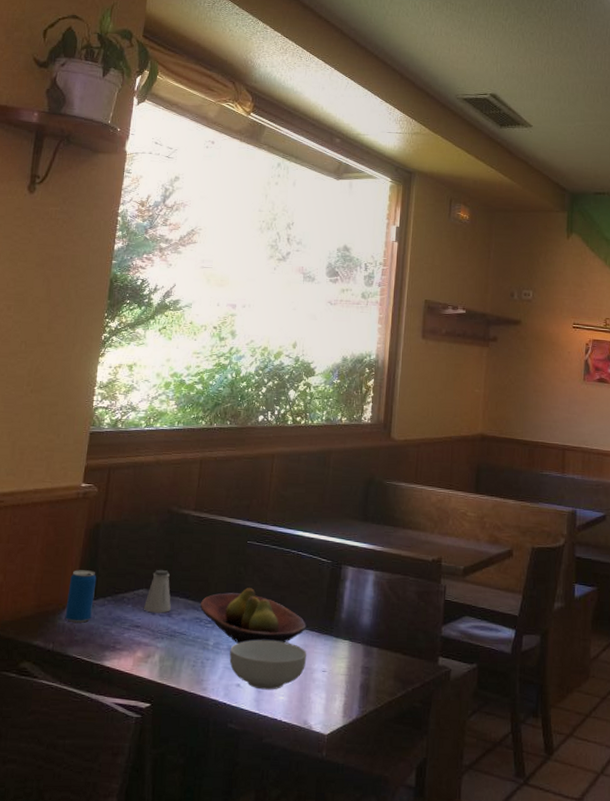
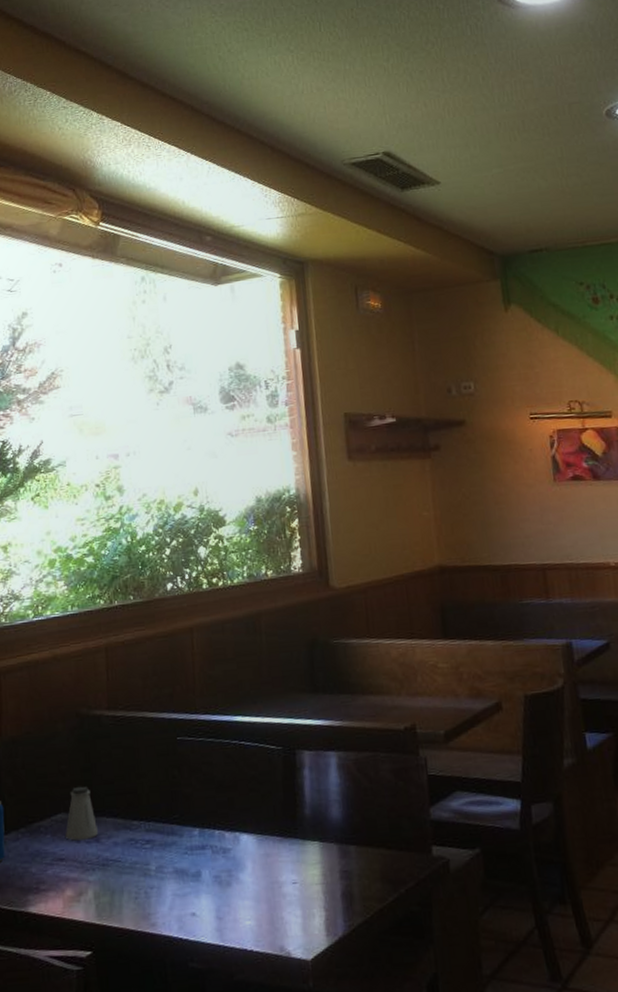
fruit bowl: present [199,588,307,644] -> none [132,793,265,864]
cereal bowl: present [229,640,307,690] -> none [177,853,271,916]

